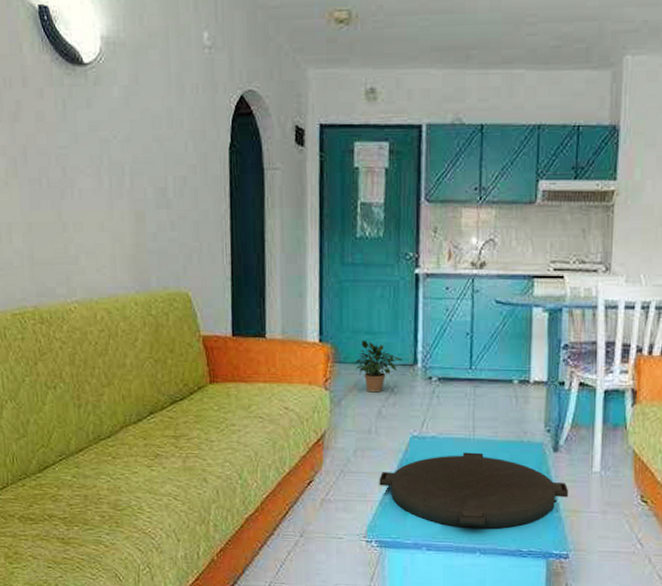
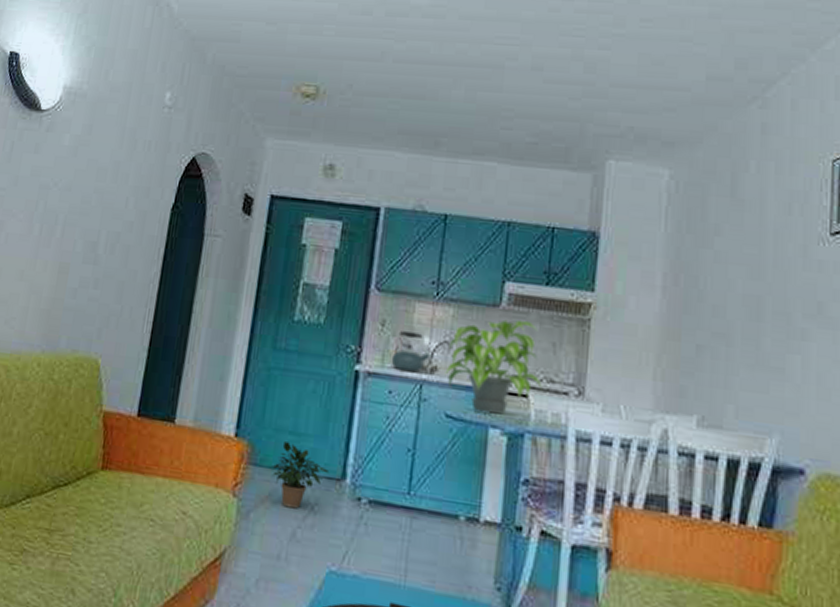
kettle: none [445,235,479,269] -> present [391,331,432,373]
plant: none [492,212,575,295] -> present [445,319,542,415]

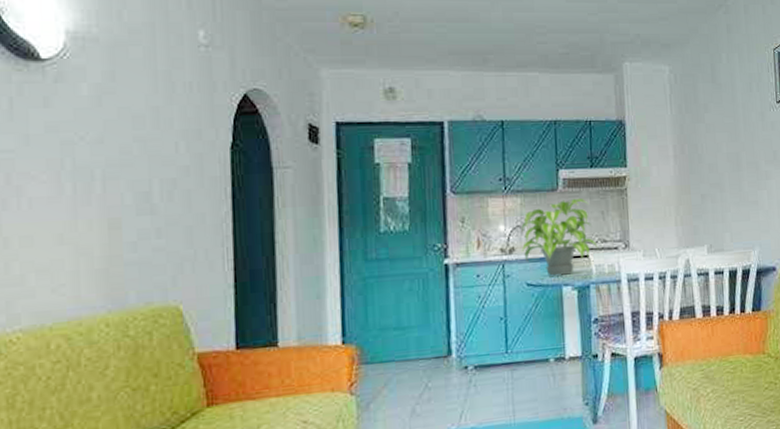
potted plant: present [270,442,330,509] -> none [381,337,437,391]
kettle: present [391,331,432,373] -> none [474,223,508,257]

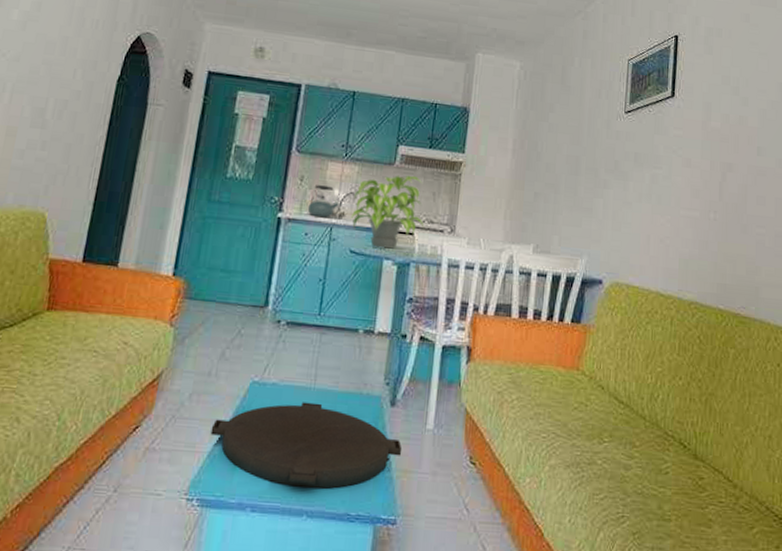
kettle: none [474,223,508,257] -> present [307,185,340,218]

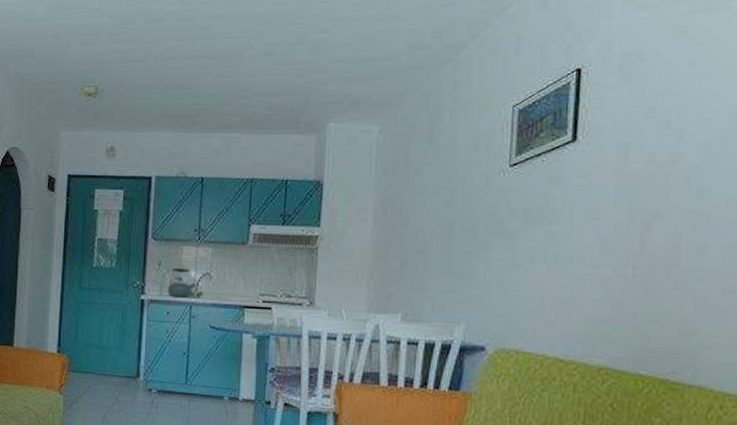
plant: present [350,175,425,249] -> none [208,252,282,323]

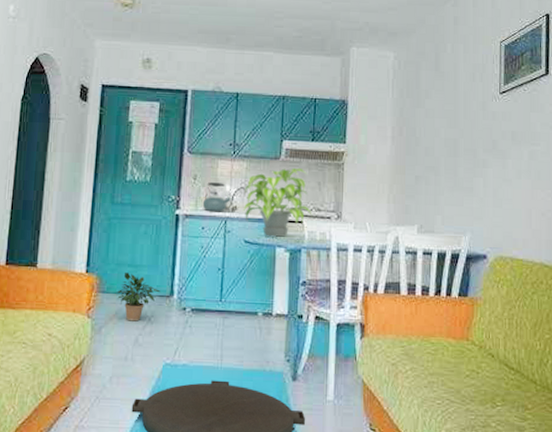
potted plant: none [84,354,128,400] -> present [115,273,161,322]
plant: none [208,252,282,323] -> present [243,167,312,237]

